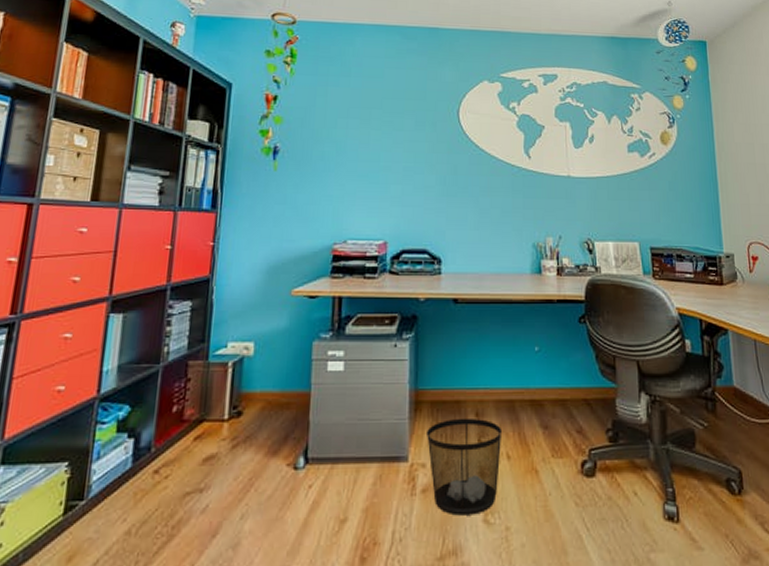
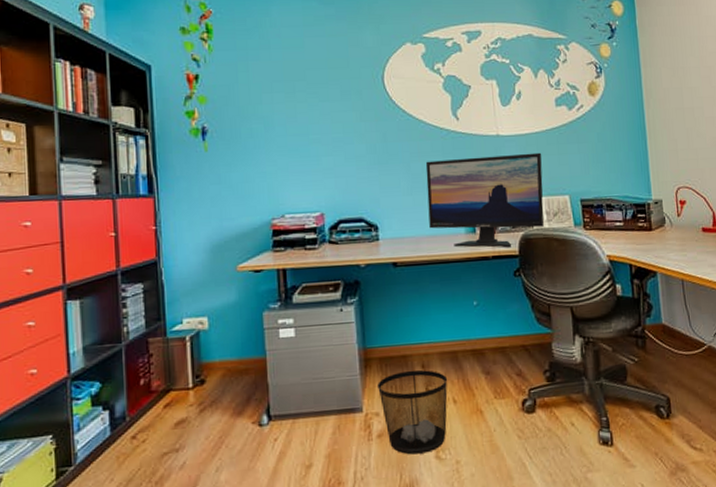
computer monitor: none [494,196,613,292] -> present [425,152,545,248]

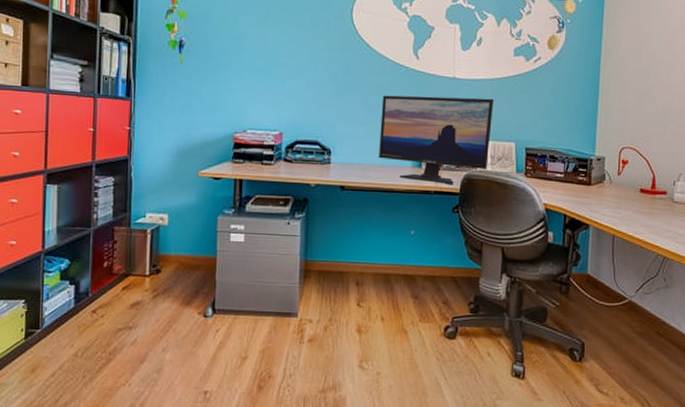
waste bin: present [376,369,448,455] -> none [313,285,379,361]

